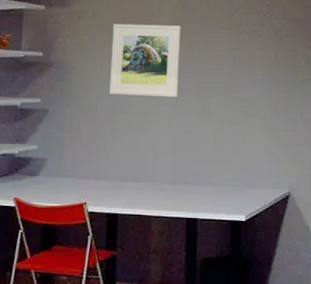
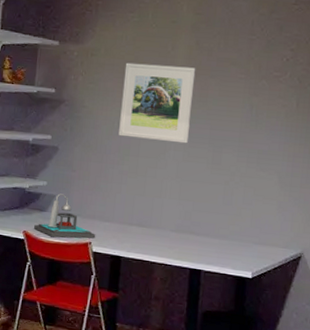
desk lamp: none [26,156,91,202] -> present [34,193,96,239]

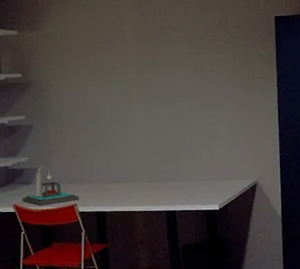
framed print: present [118,62,196,144] -> none [81,38,147,107]

